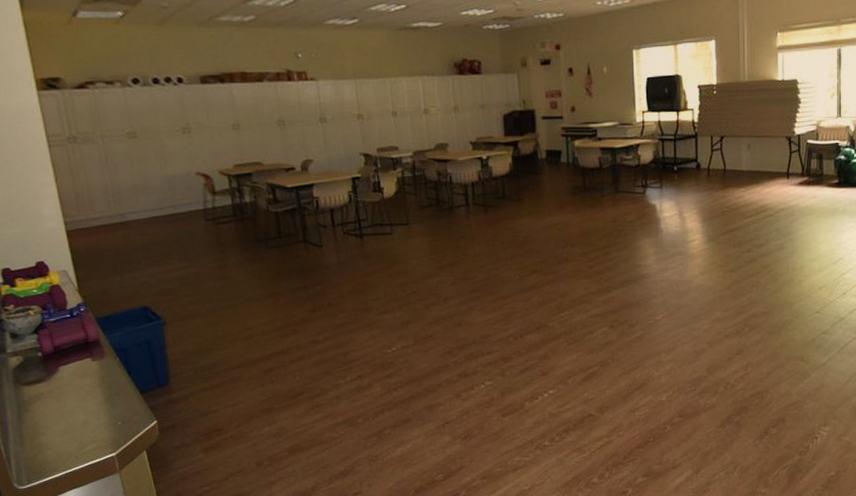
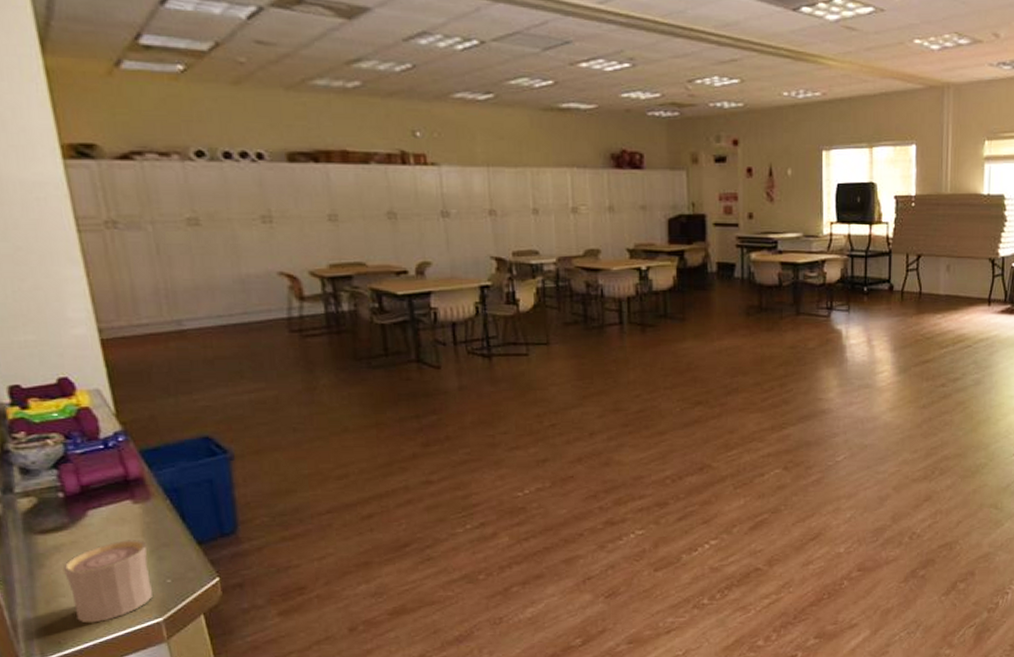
cup: none [42,390,108,457] -> present [62,540,152,623]

